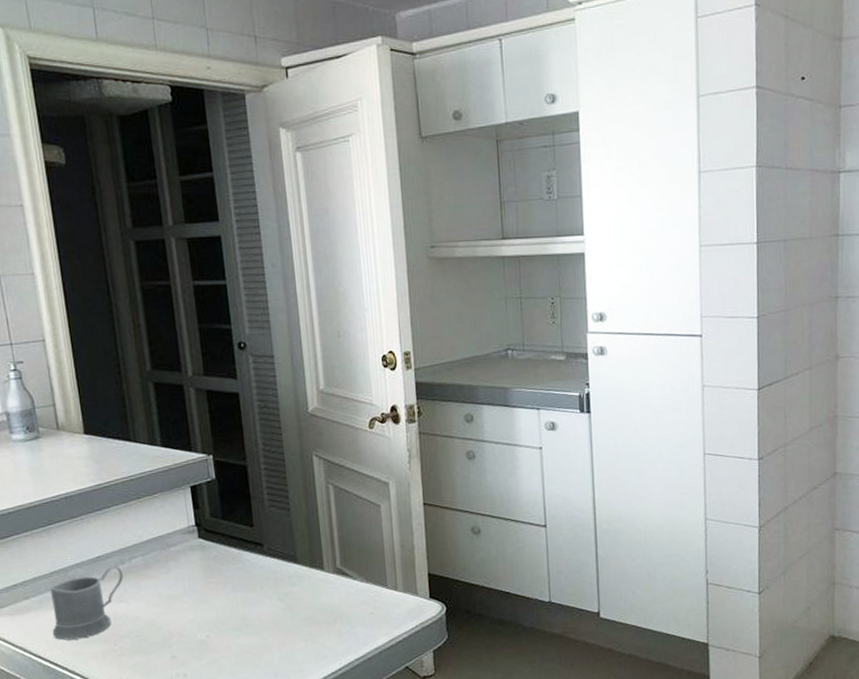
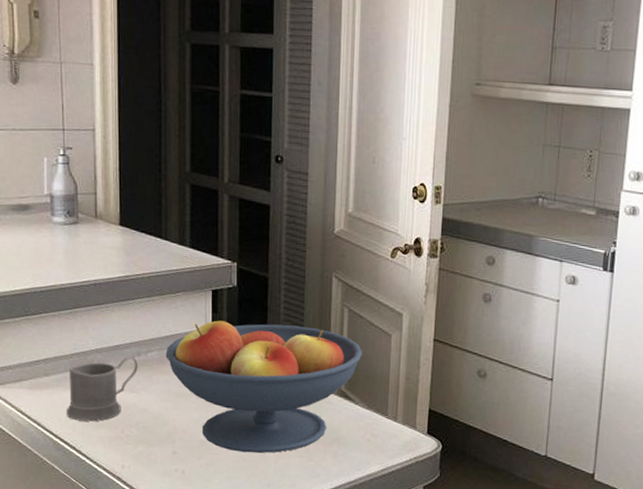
fruit bowl: none [150,509,354,646] -> present [165,320,363,454]

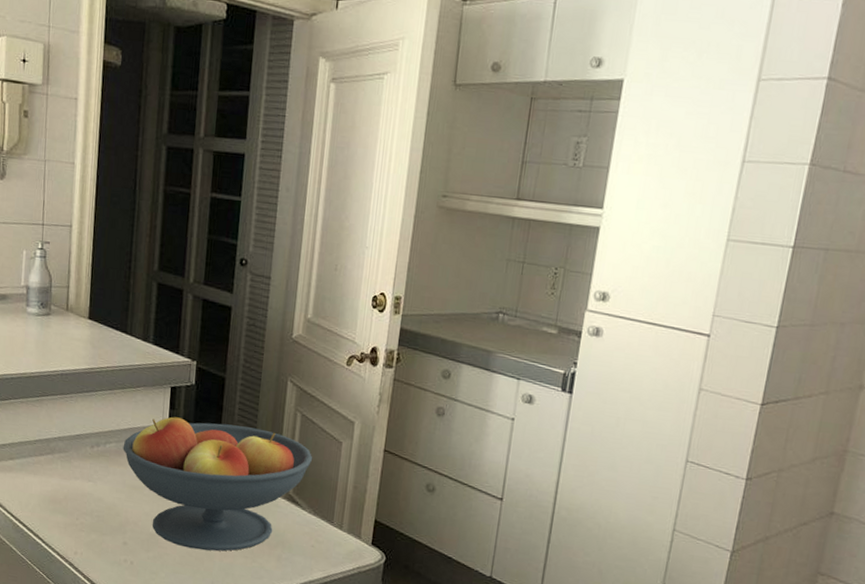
mug: present [66,356,138,422] -> none [26,446,97,507]

